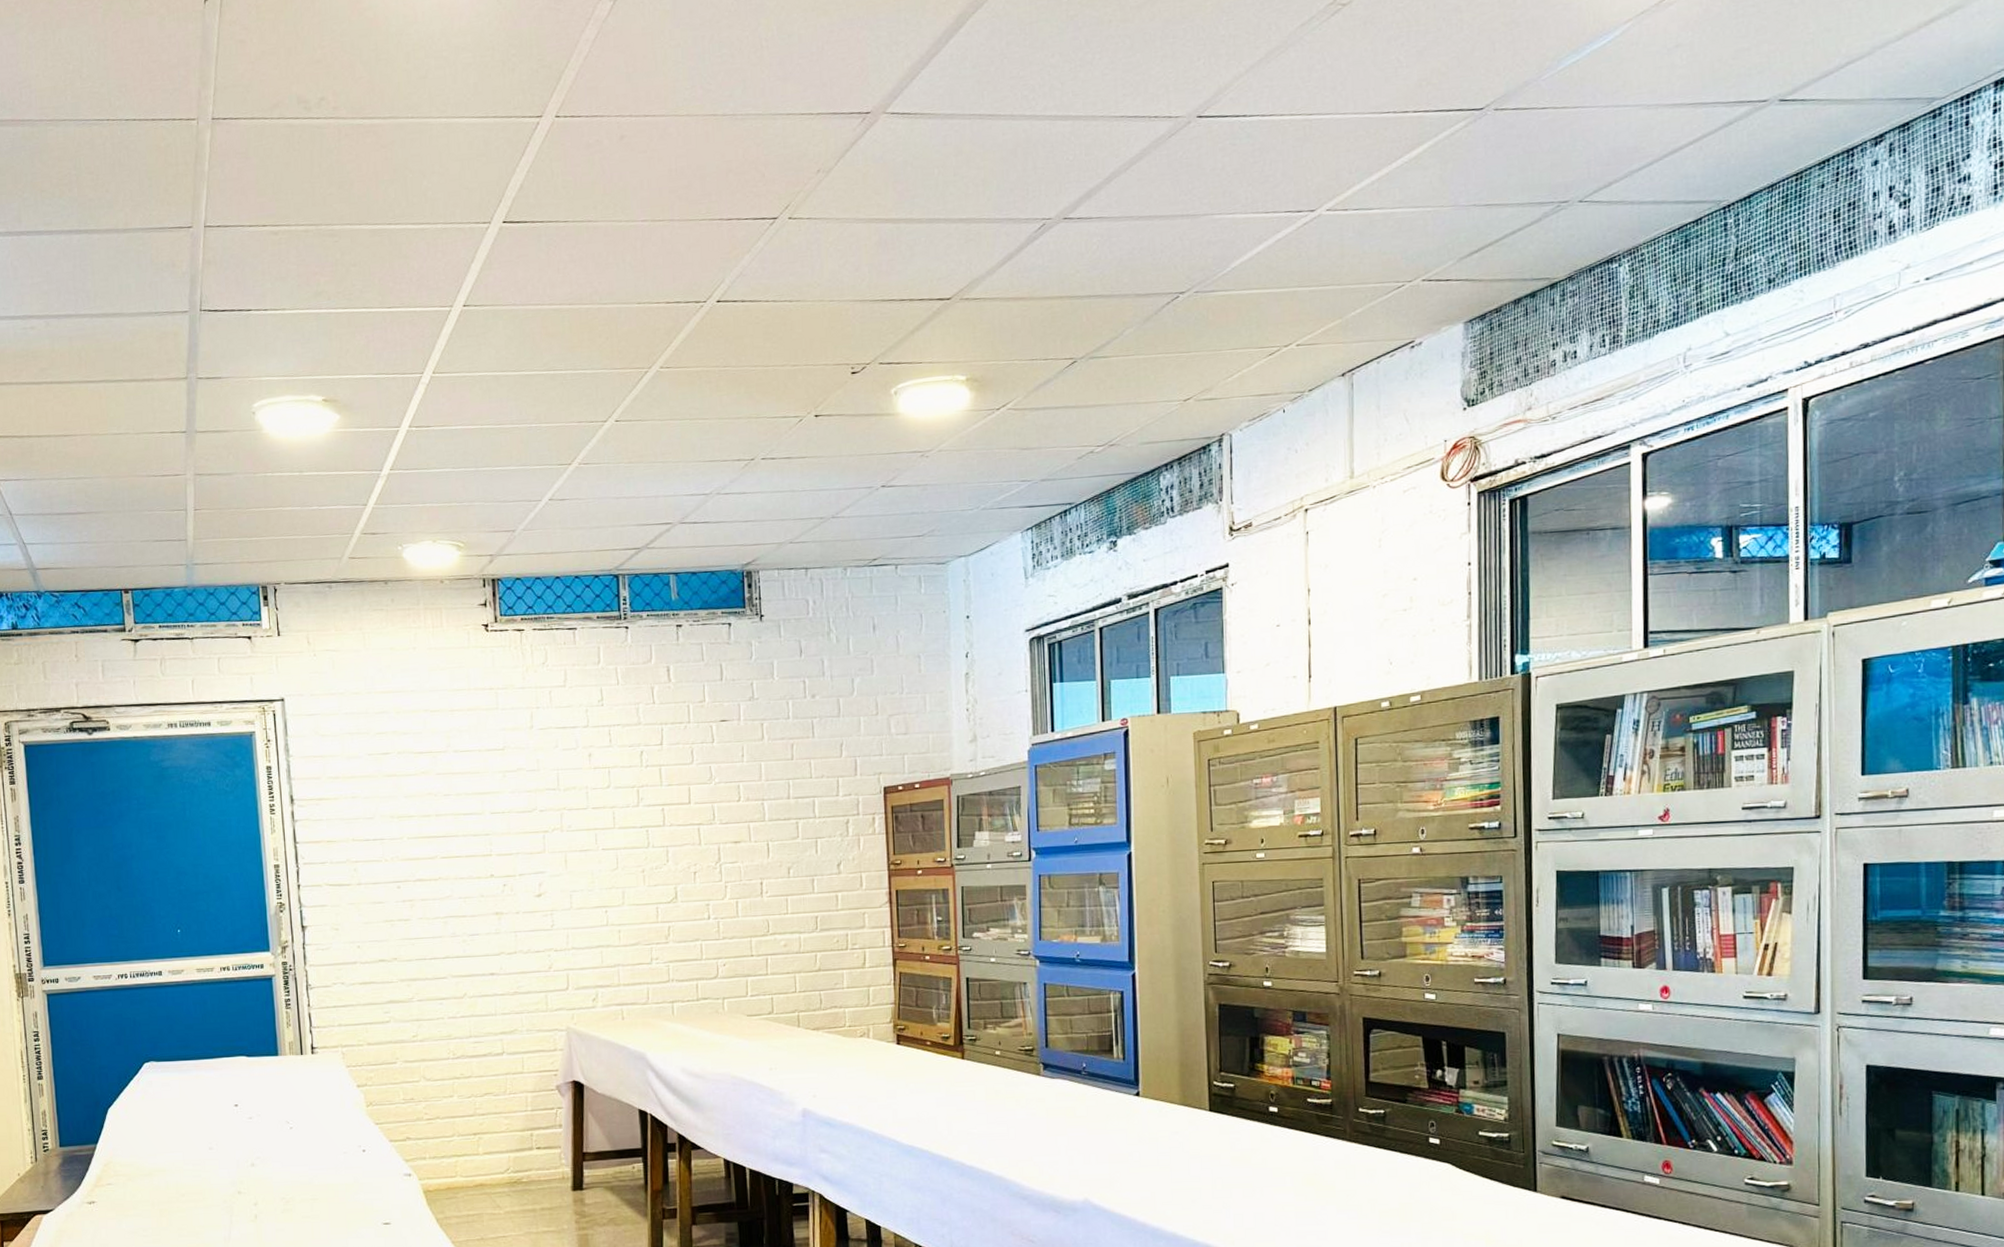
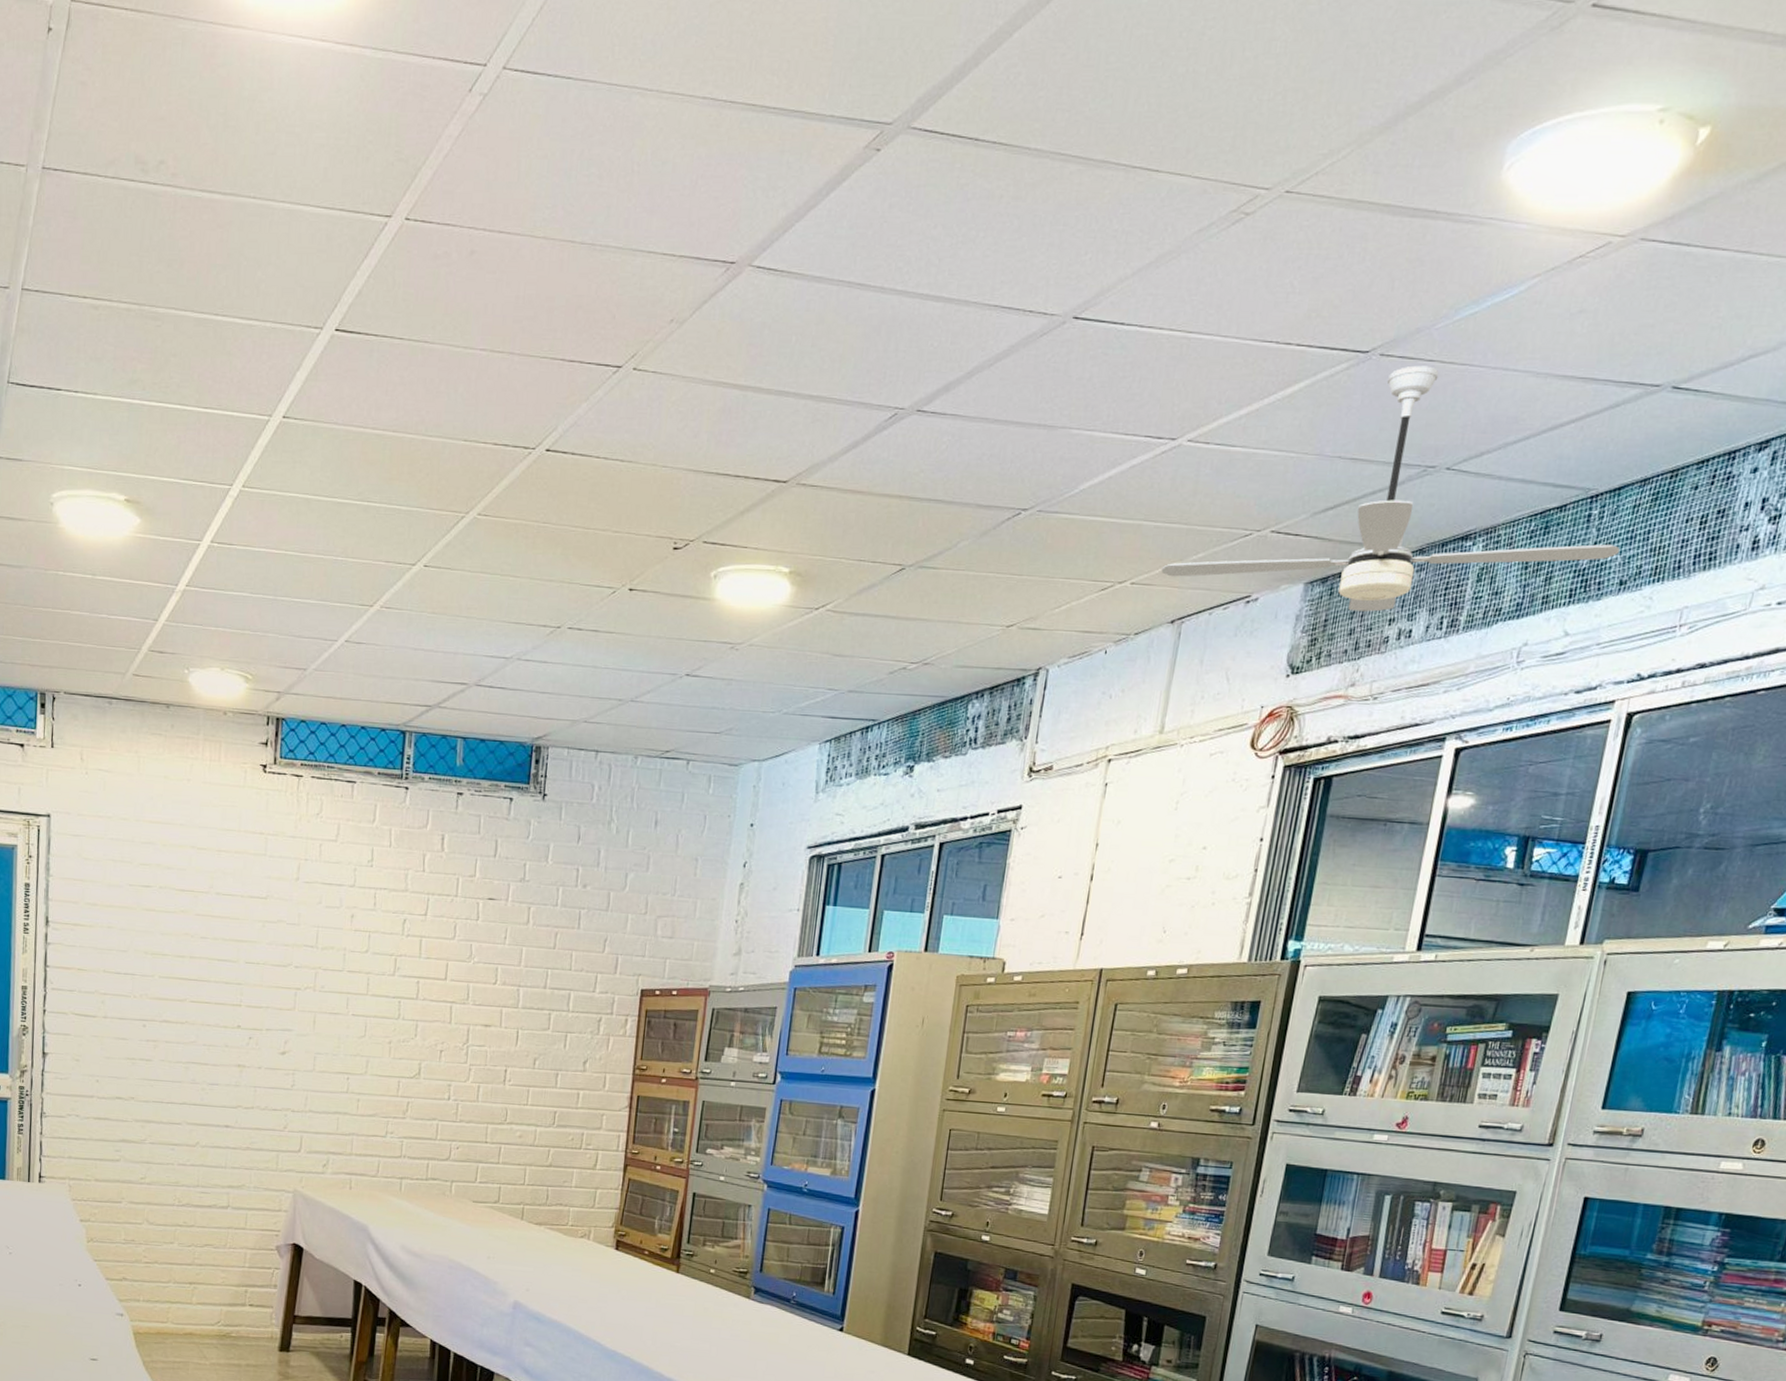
ceiling fan: none [1323,113,1763,342] -> present [1161,365,1621,612]

